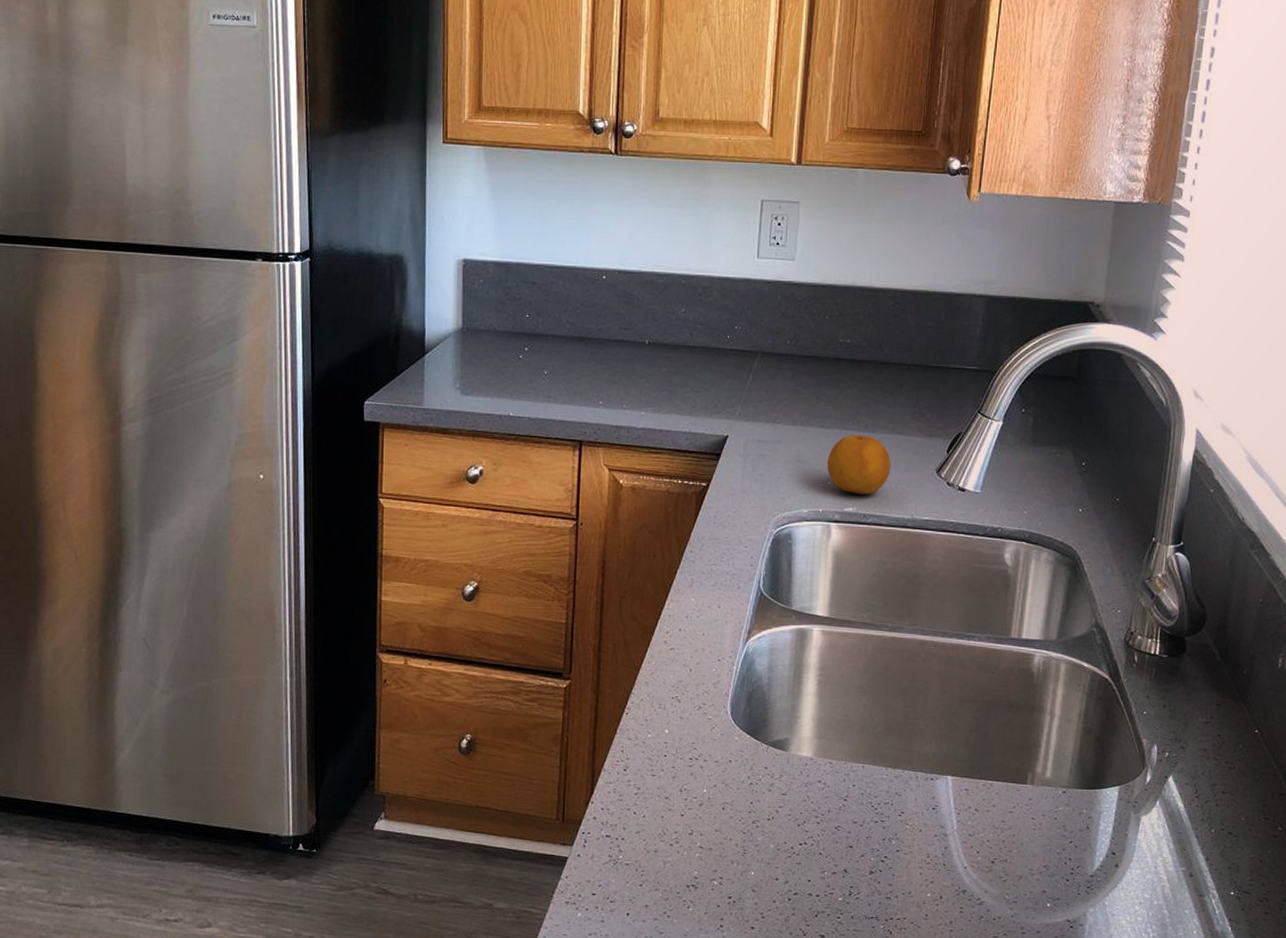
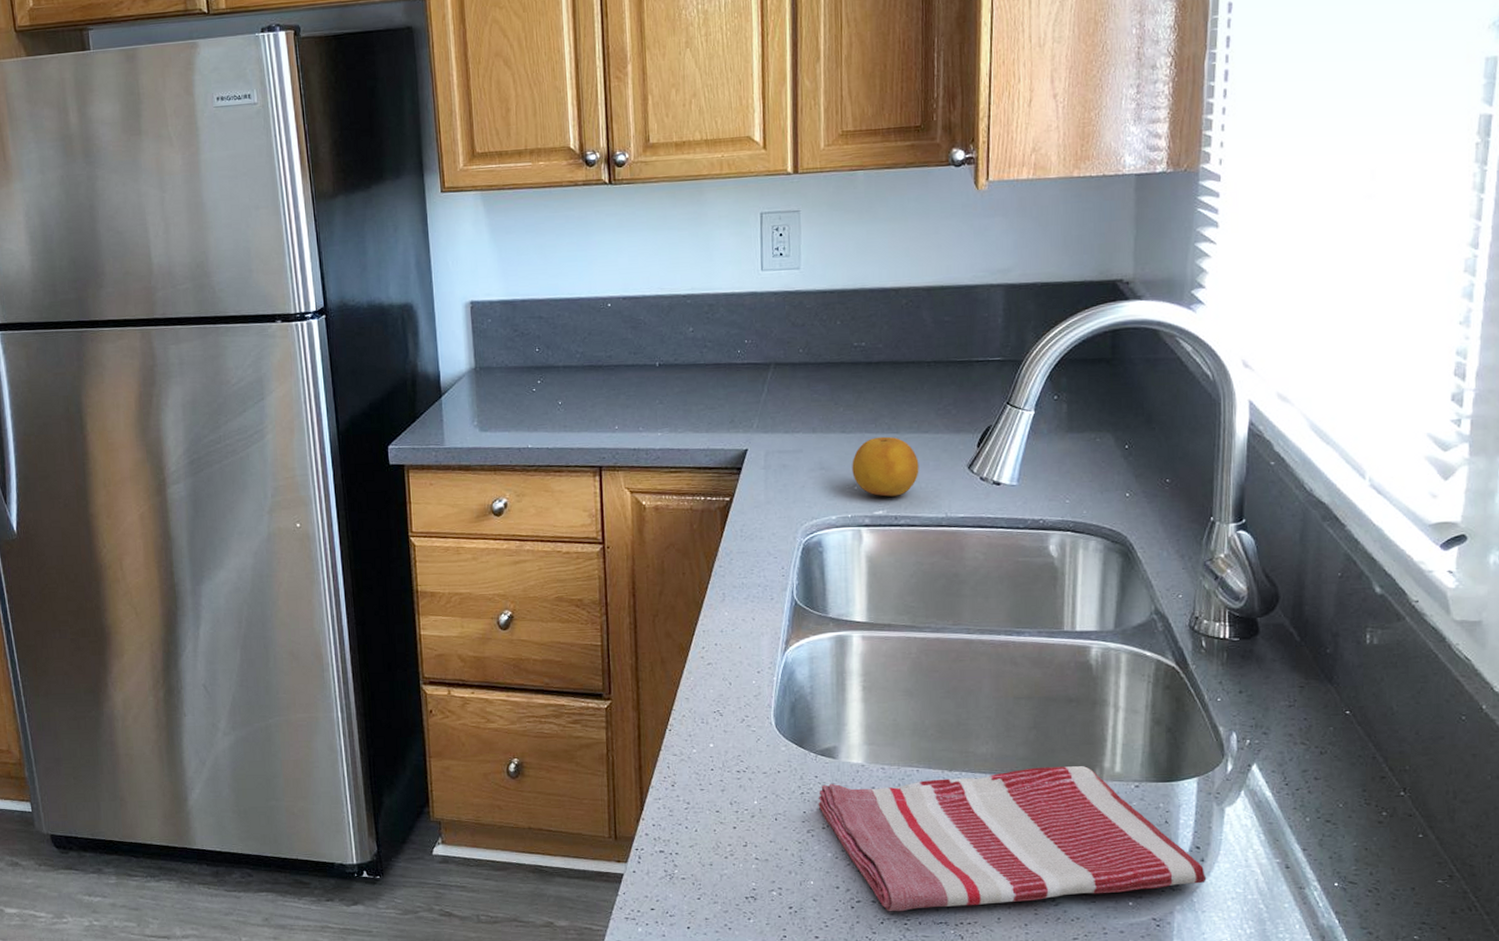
dish towel: none [765,769,1119,906] -> present [818,766,1207,912]

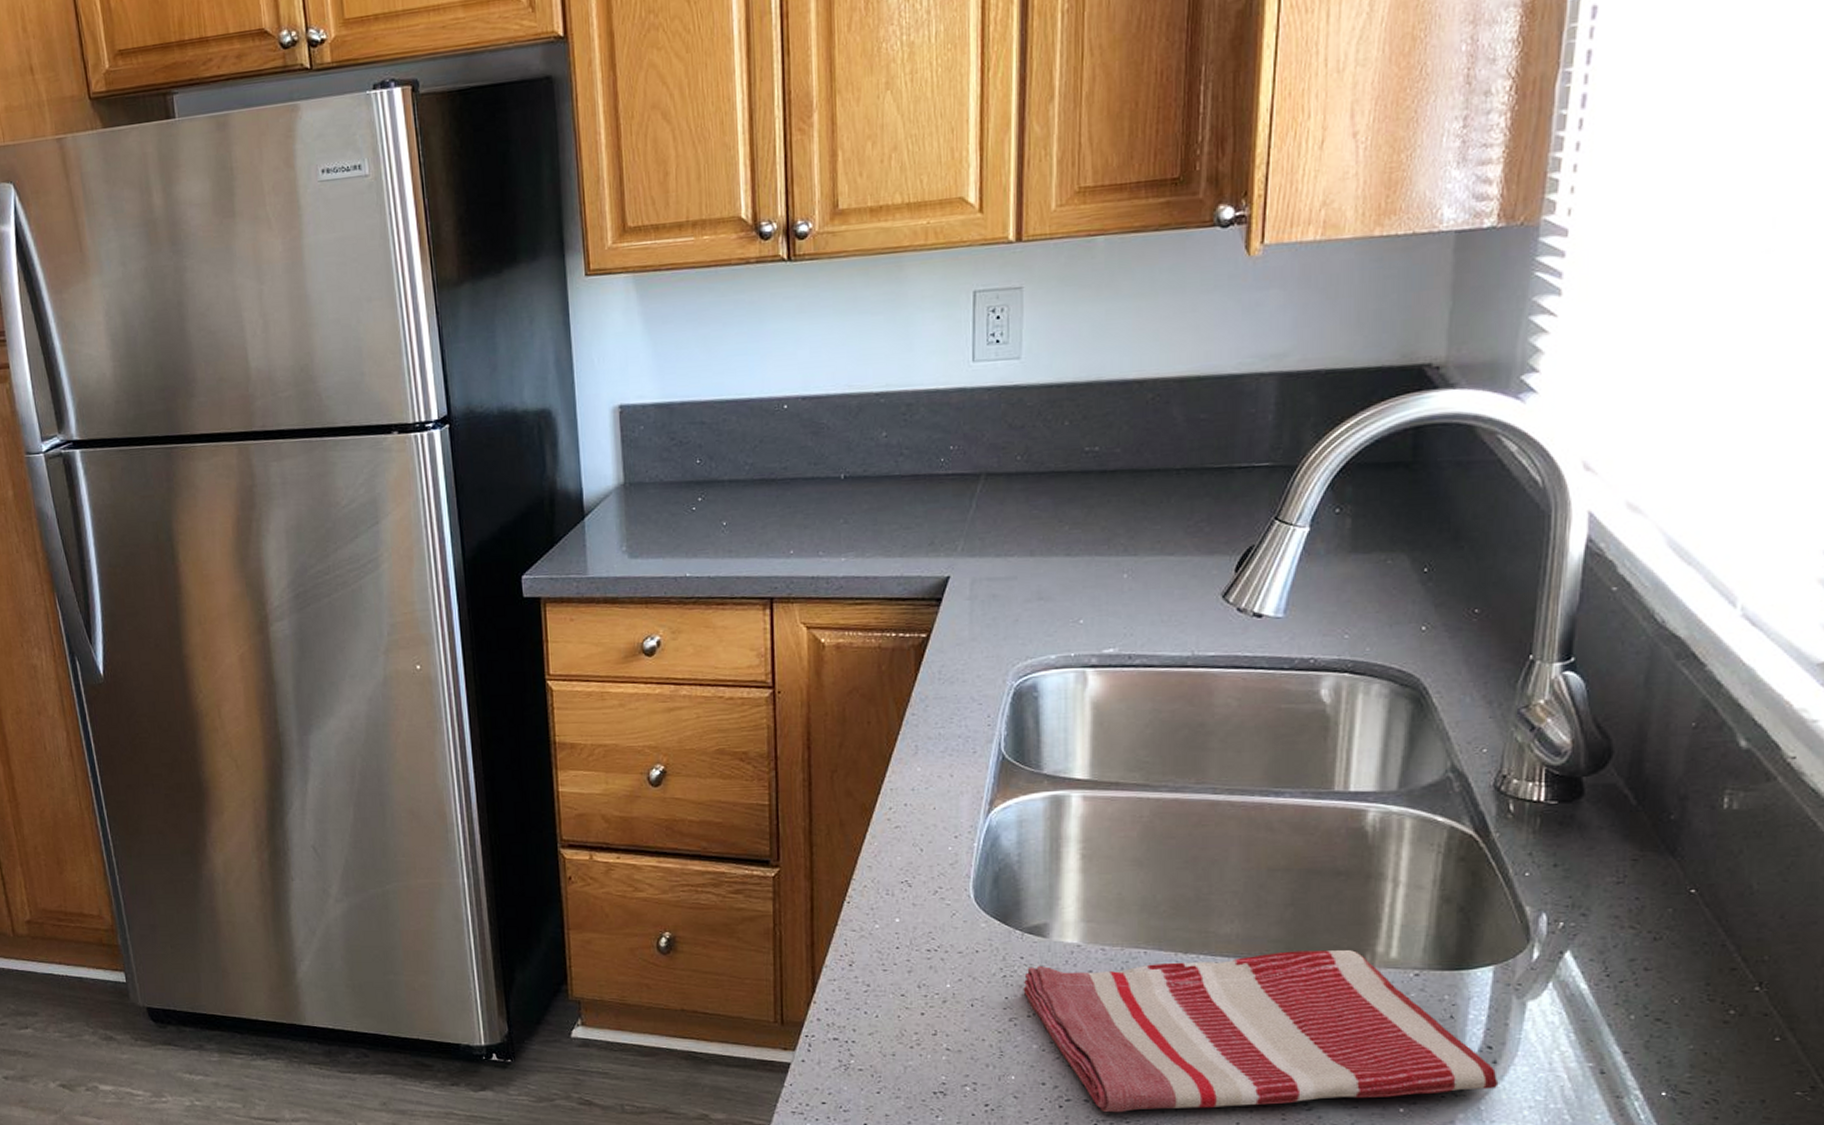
fruit: present [852,436,919,497] -> none [1077,560,1161,632]

